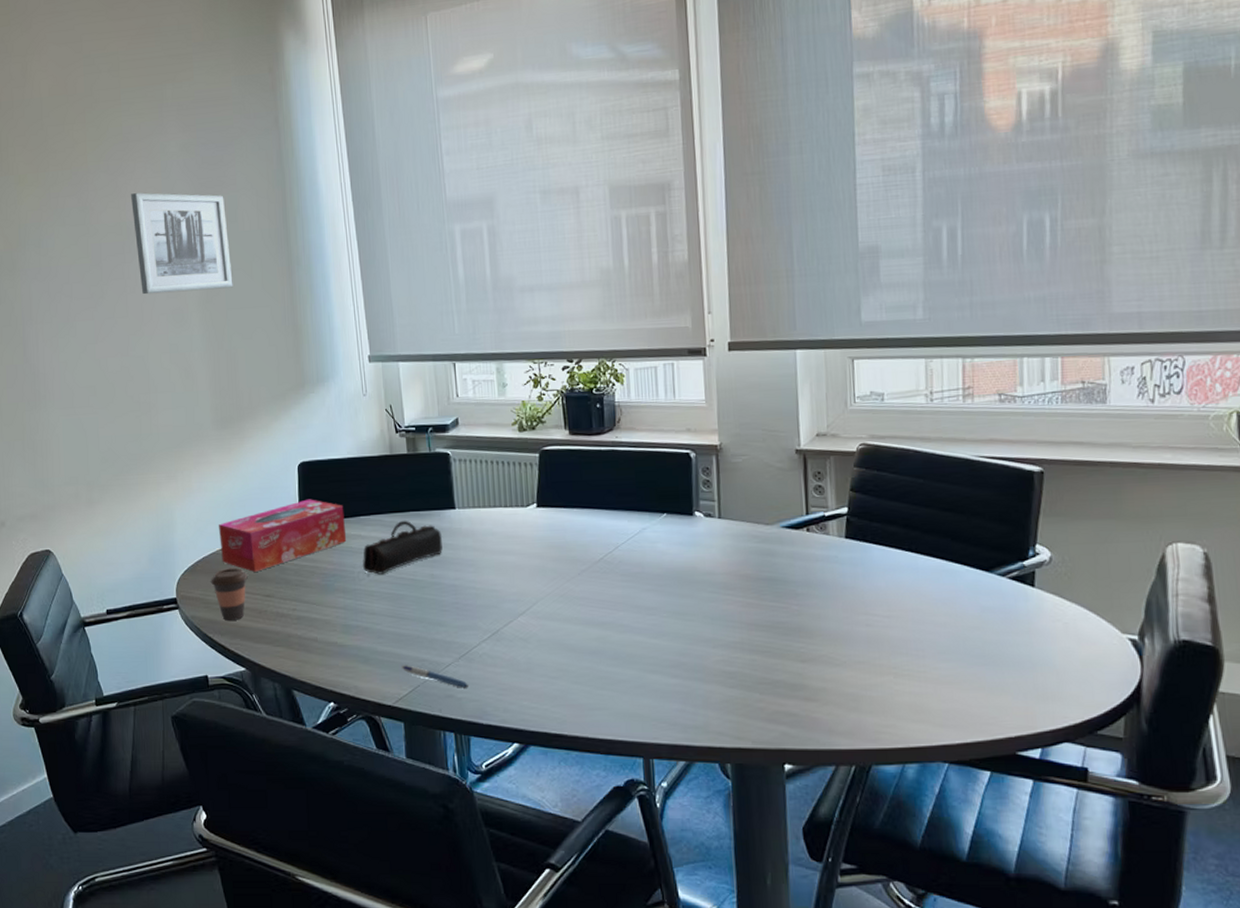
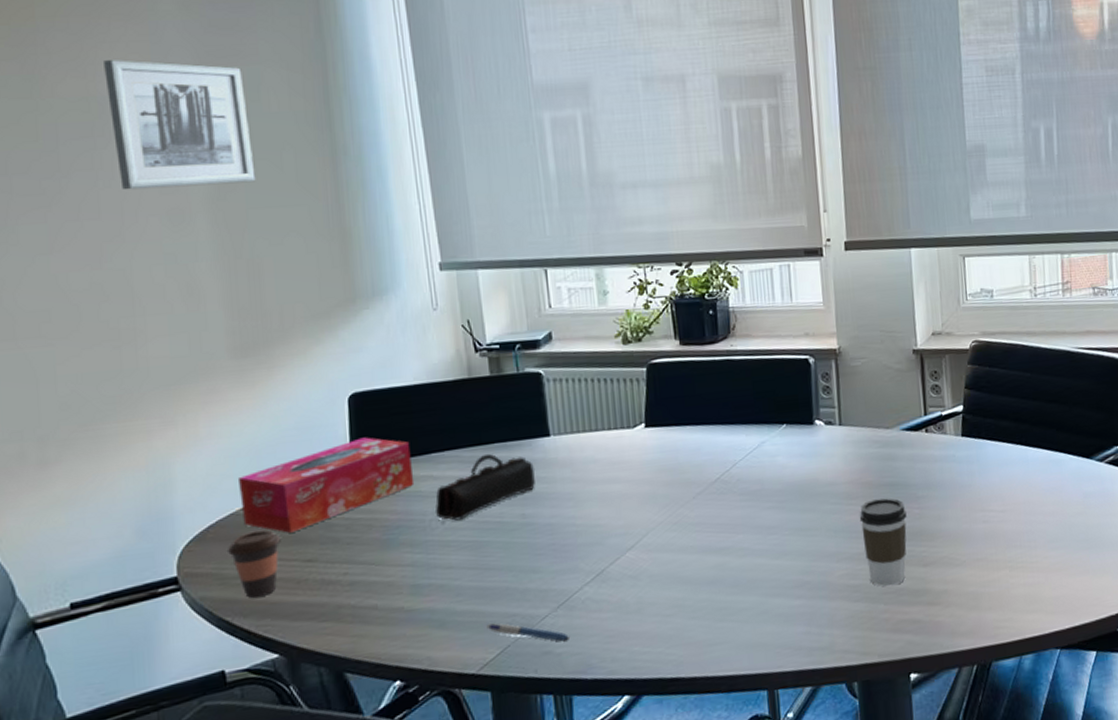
coffee cup: none [736,591,785,677] -> present [859,498,907,587]

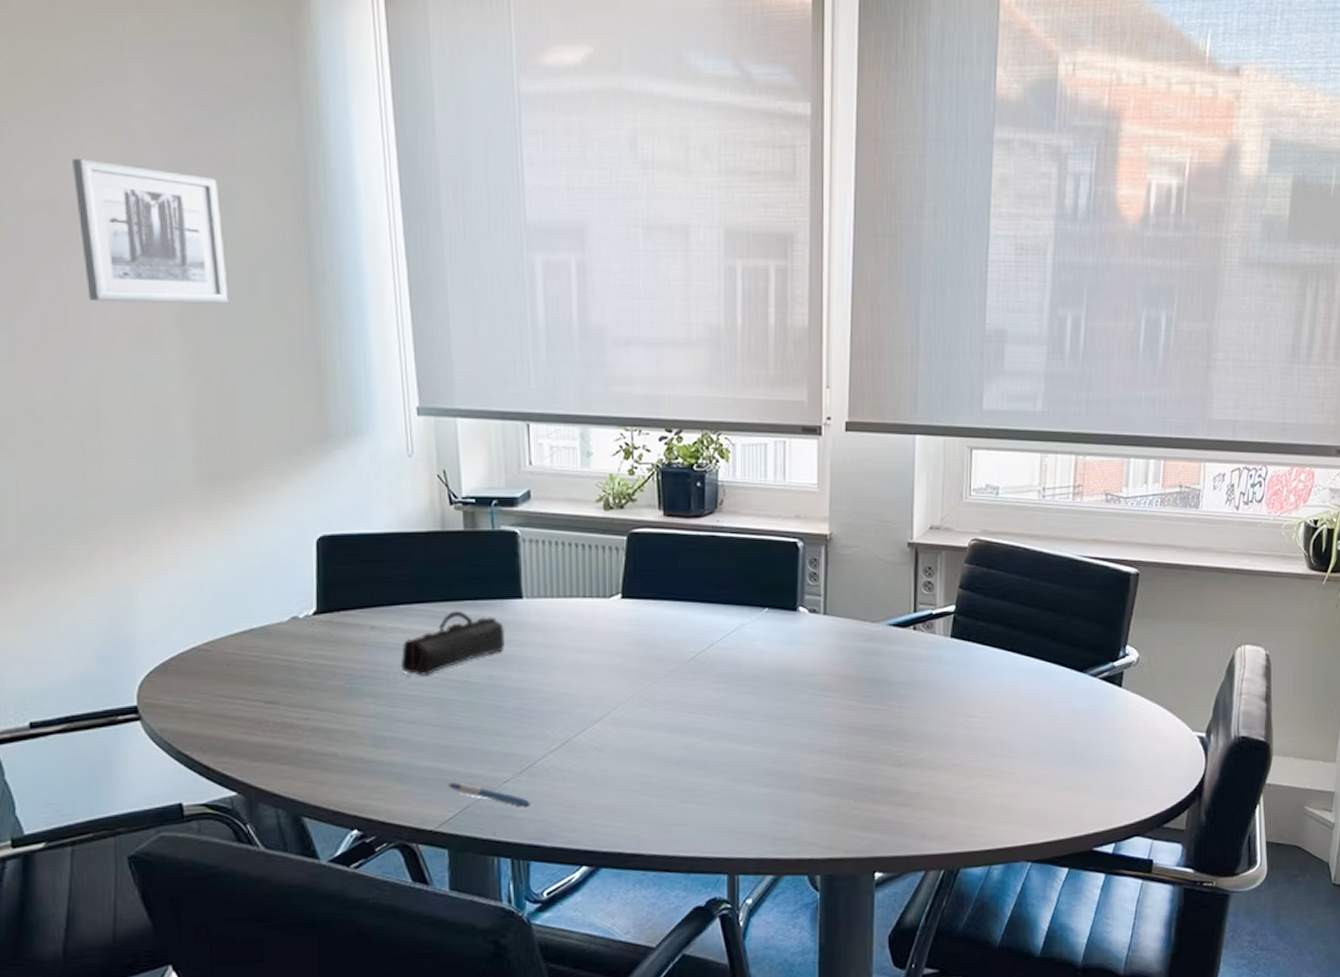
coffee cup: present [228,529,281,598] -> none [189,667,243,734]
tissue box: present [239,437,415,533] -> none [202,582,381,672]
coffee cup: present [859,498,907,587] -> none [836,693,886,784]

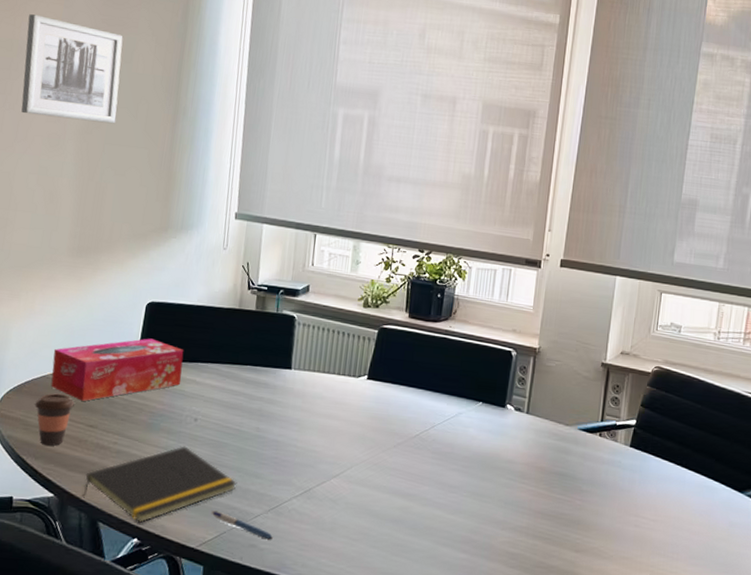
coffee cup: none [189,667,243,734] -> present [35,393,75,446]
tissue box: none [202,582,381,672] -> present [50,338,184,401]
notepad: none [275,710,475,810] -> present [82,446,237,523]
pencil case: present [401,610,504,676] -> none [192,372,274,421]

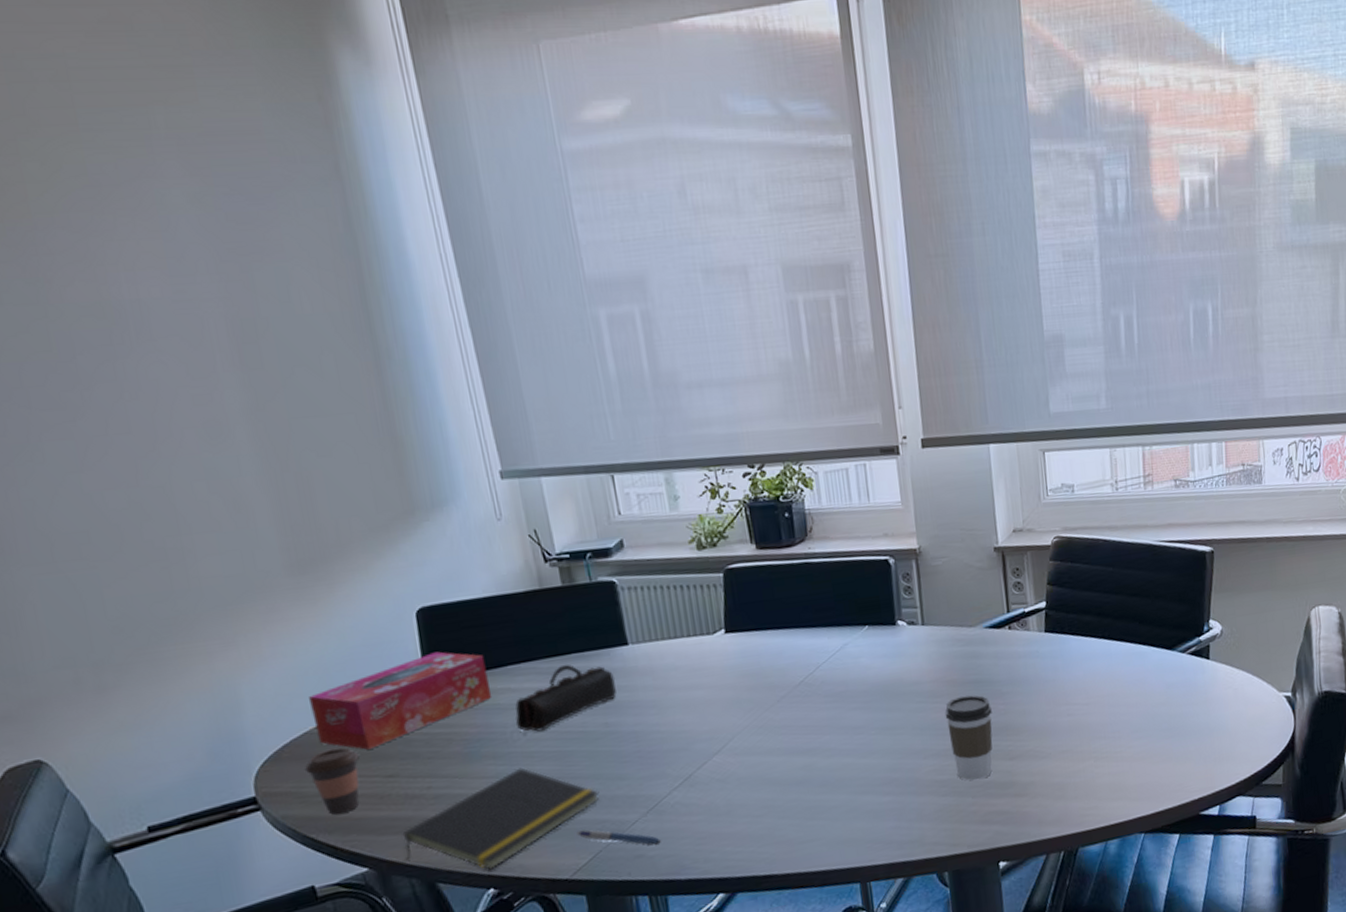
wall art: present [21,14,123,124] -> none [114,259,296,402]
pencil case: none [192,372,274,421] -> present [515,664,617,732]
coffee cup: none [527,483,570,562] -> present [944,695,993,781]

